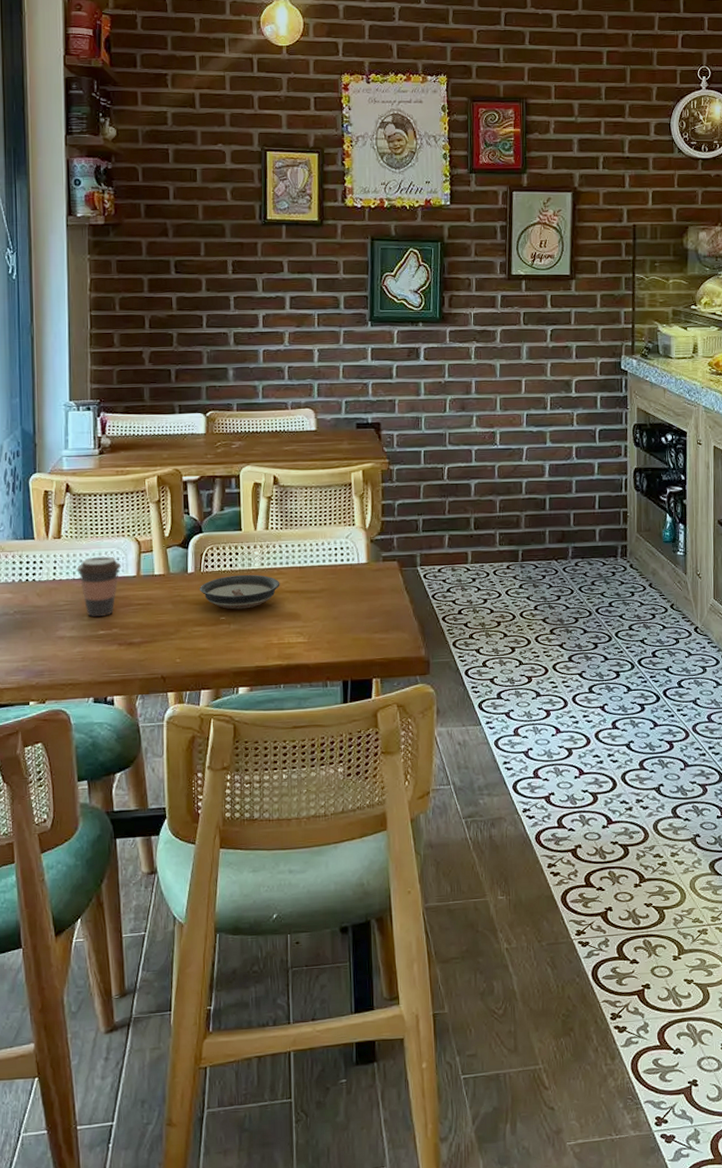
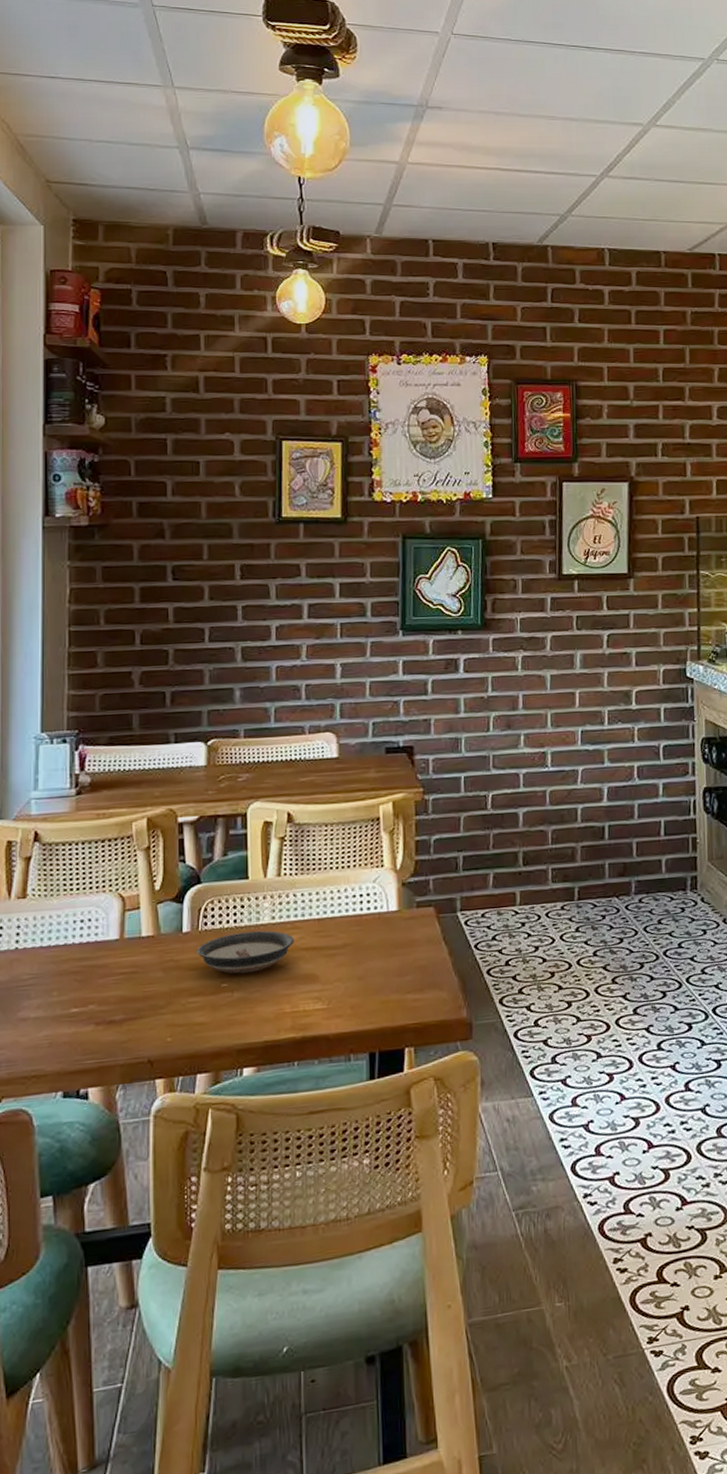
coffee cup: present [76,556,121,617] -> none [45,917,101,992]

